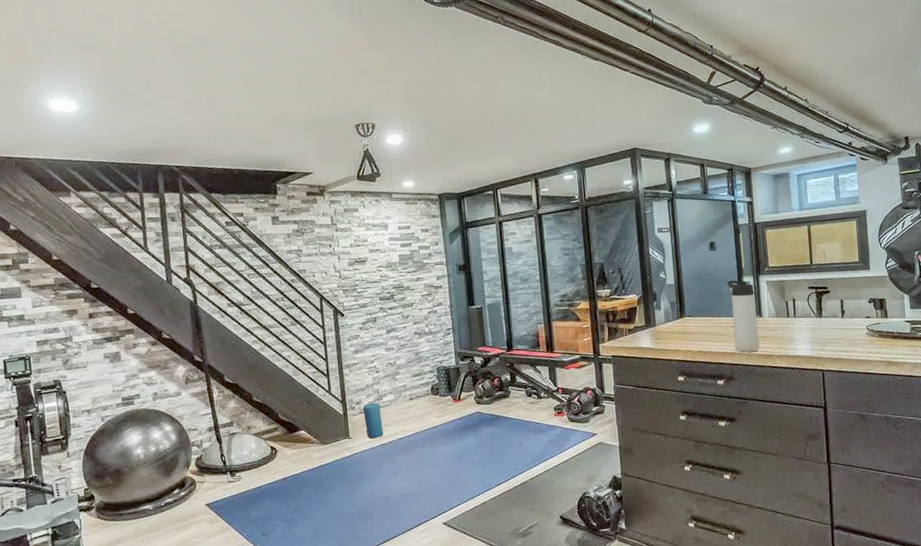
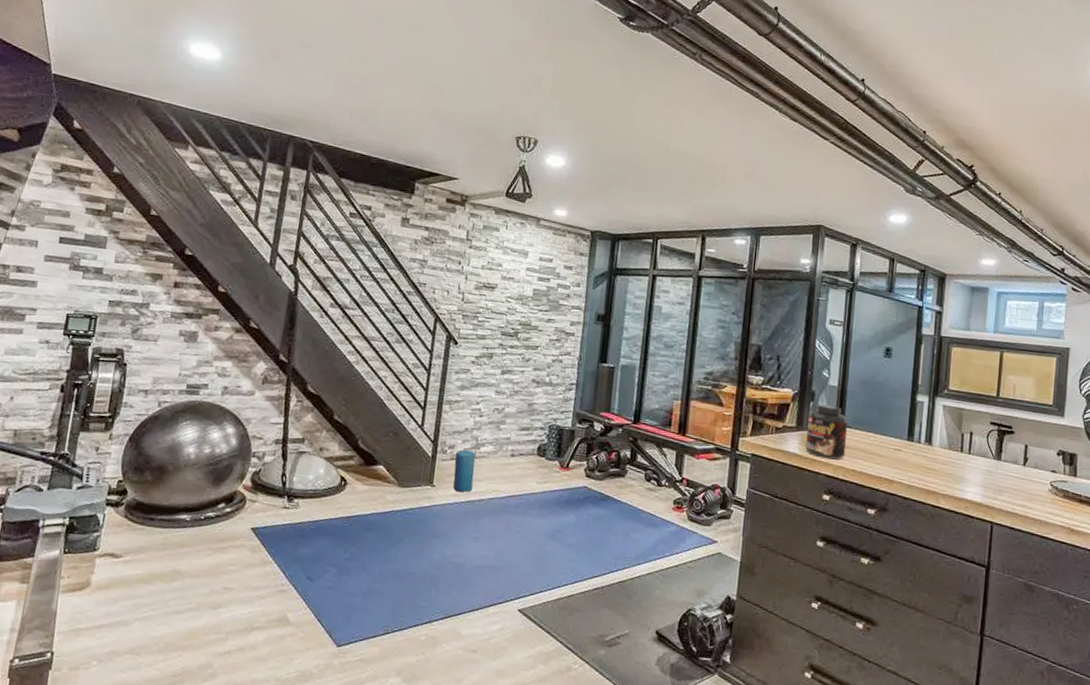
protein powder: none [654,301,691,347] -> present [805,404,848,460]
thermos bottle: present [726,280,760,353] -> none [894,395,928,485]

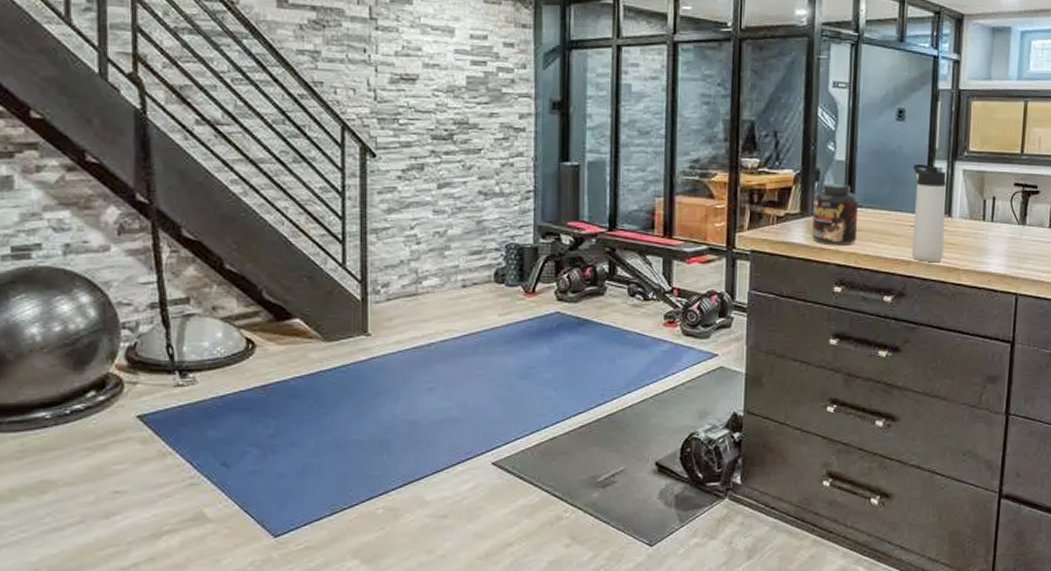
foam roller: present [453,449,476,493] -> none [391,286,419,339]
thermos bottle: none [894,395,928,485] -> present [911,163,947,263]

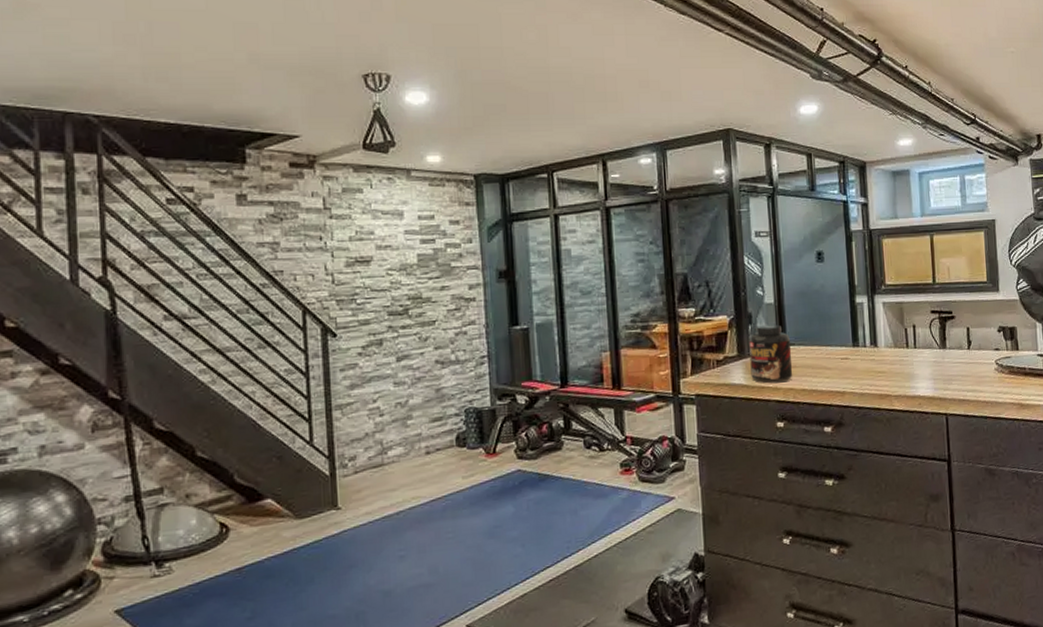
thermos bottle: present [911,163,947,263] -> none [836,300,874,393]

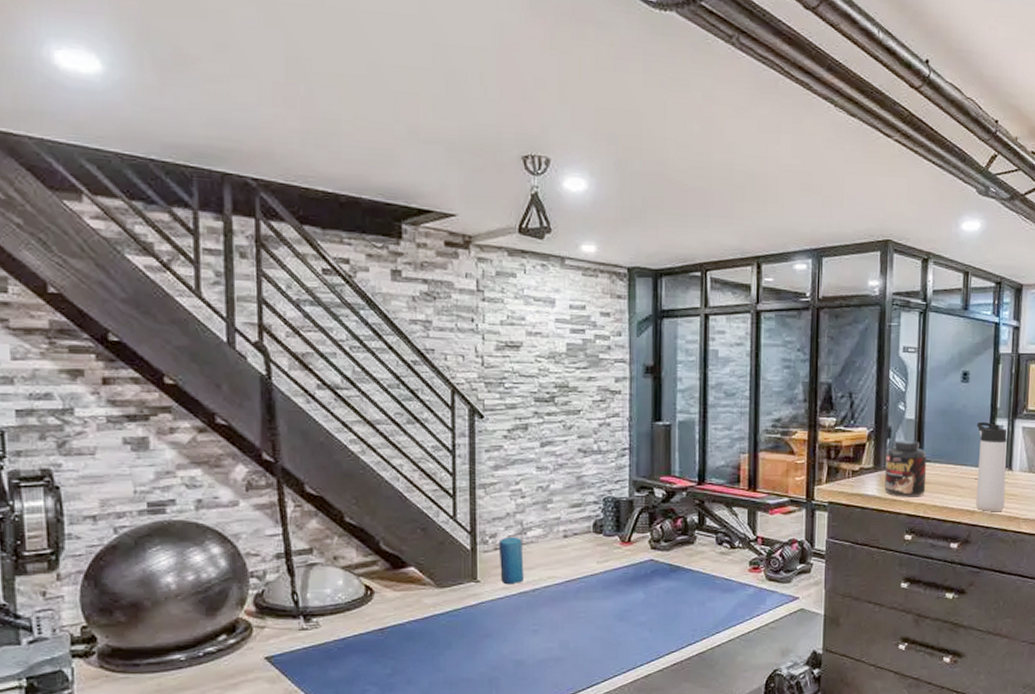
foam roller: none [358,457,387,510] -> present [498,536,524,585]
thermos bottle: none [836,300,874,393] -> present [975,421,1007,512]

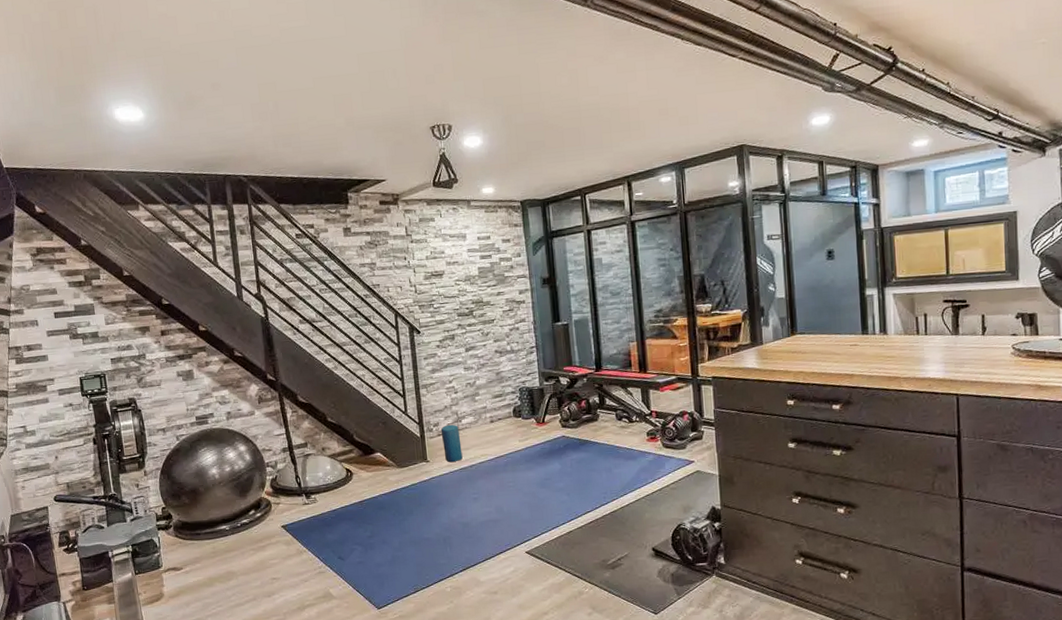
protein powder: present [884,440,927,497] -> none [761,316,803,368]
thermos bottle: present [975,421,1007,512] -> none [846,292,883,375]

